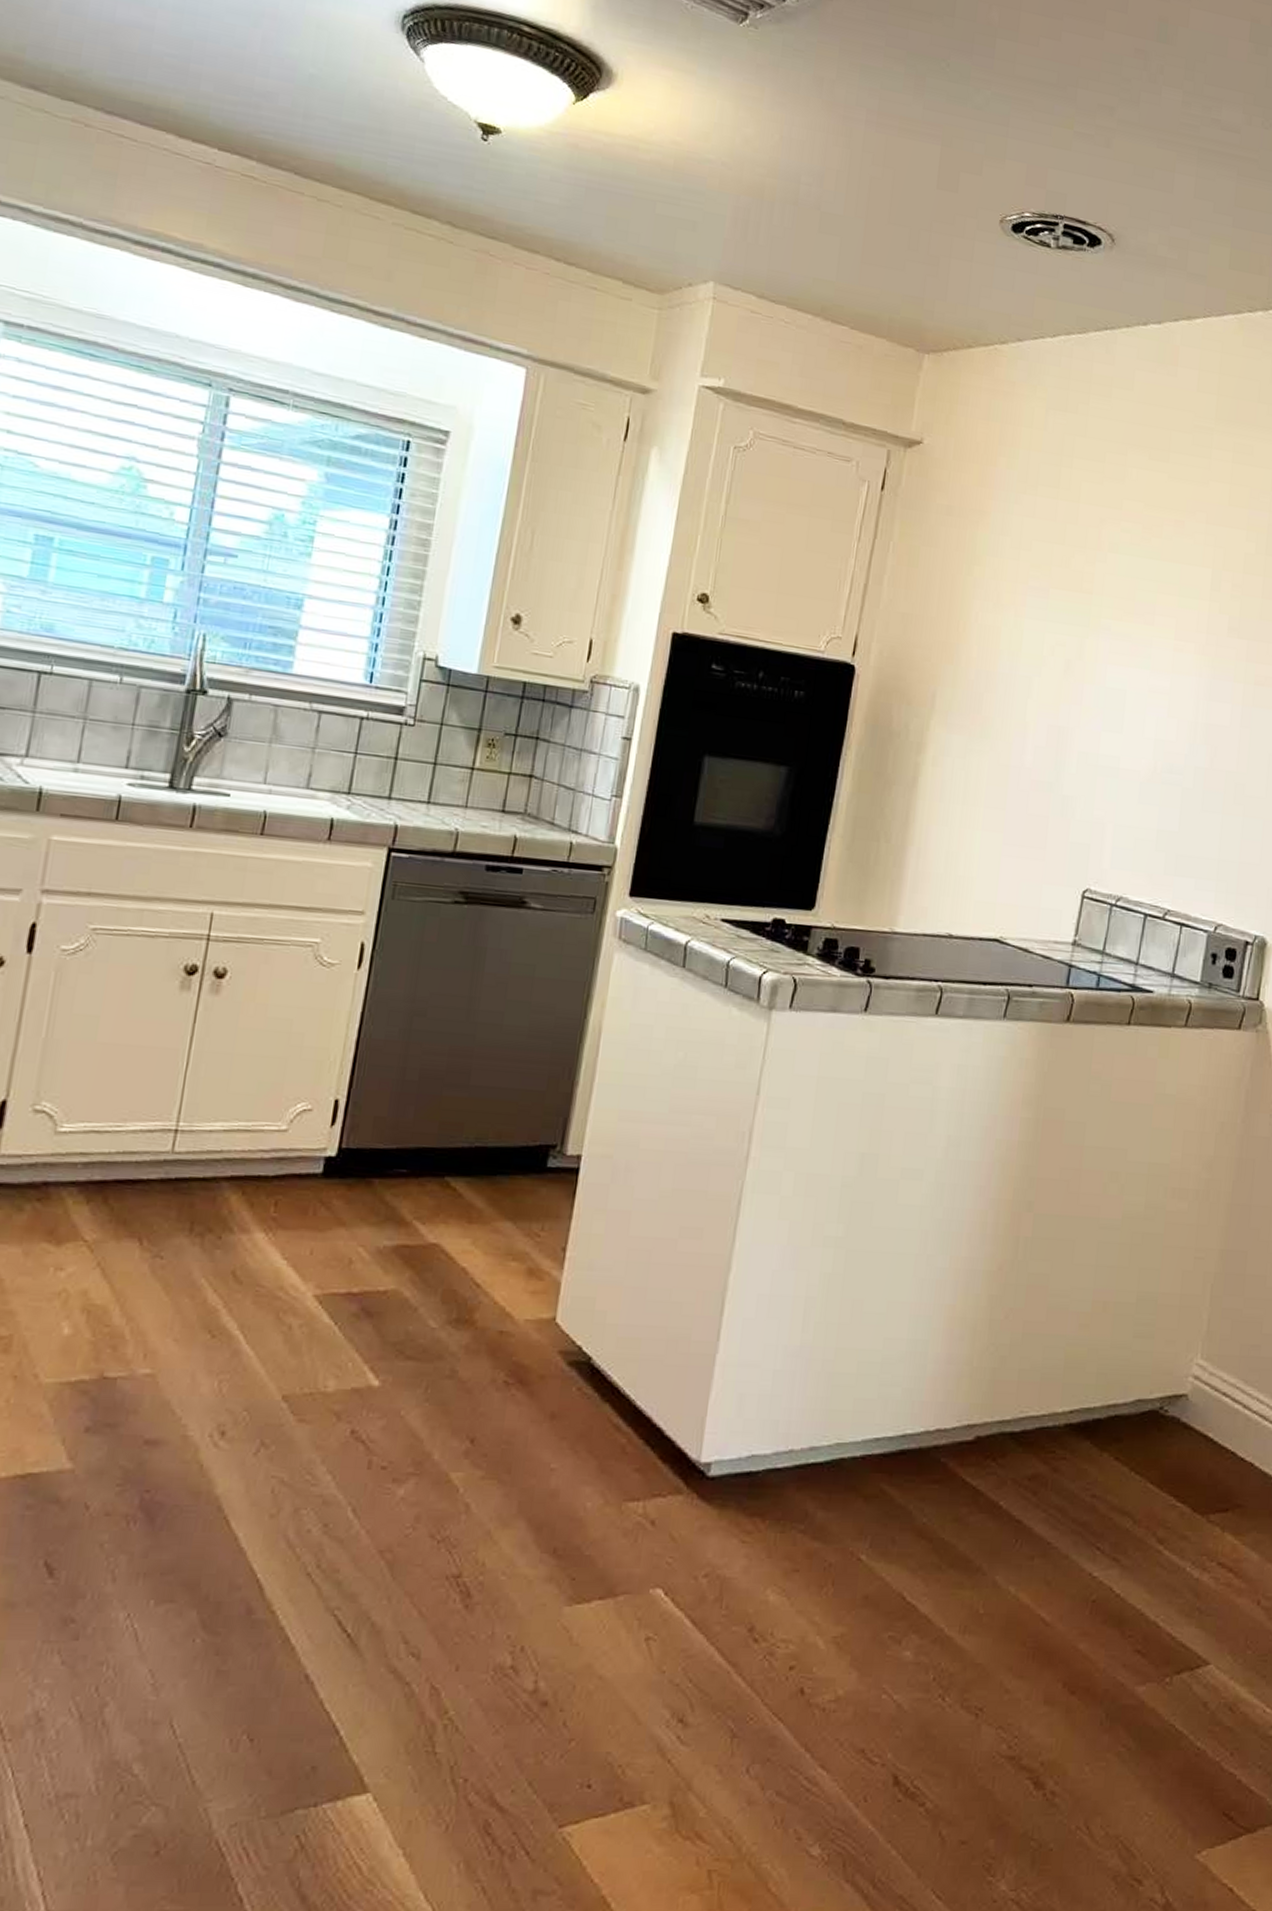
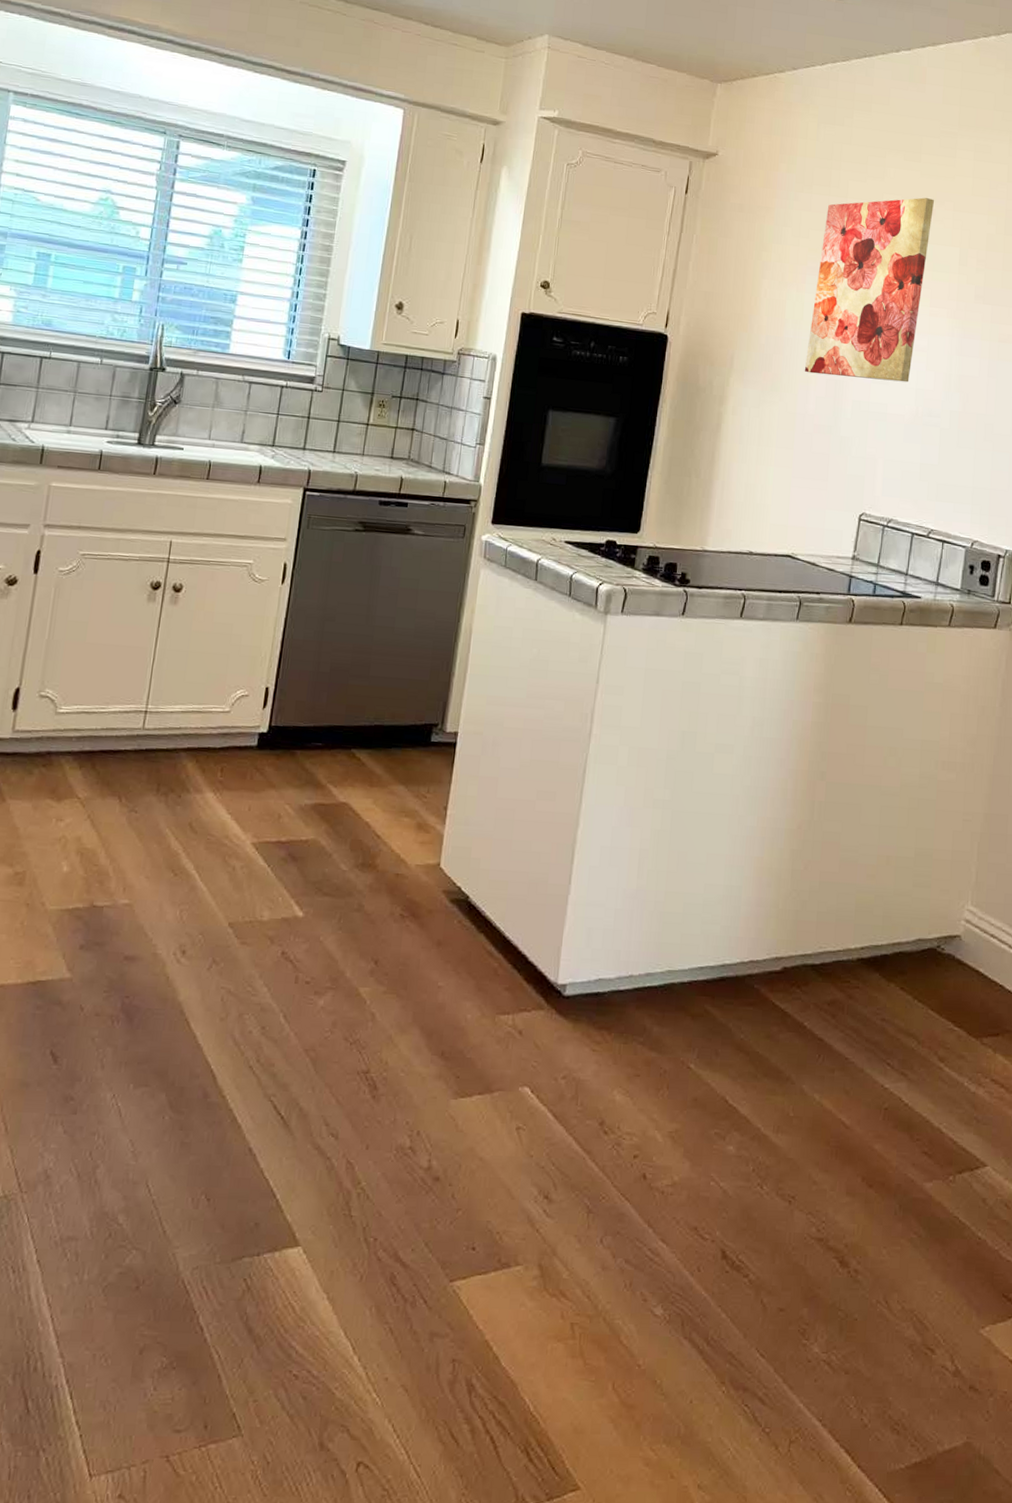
wall art: none [1021,506,1183,732] -> present [804,197,934,383]

